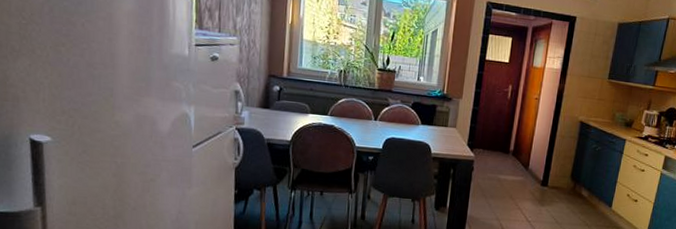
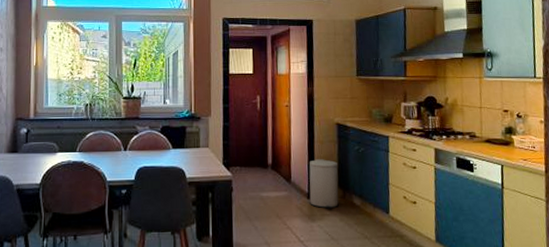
pedal bin: none [542,151,575,197] -> present [309,158,339,209]

